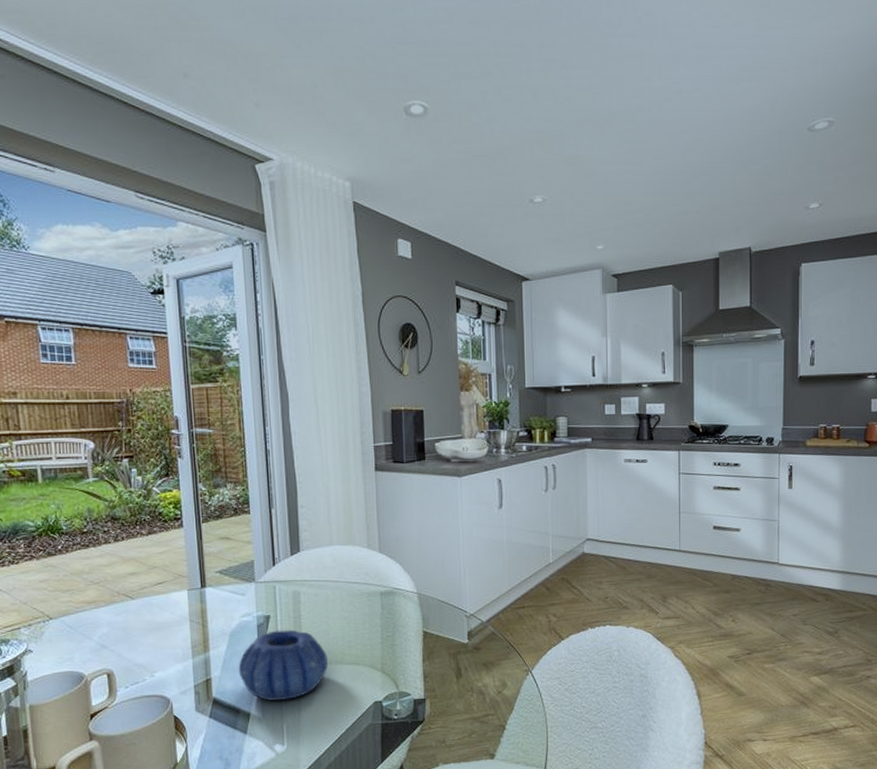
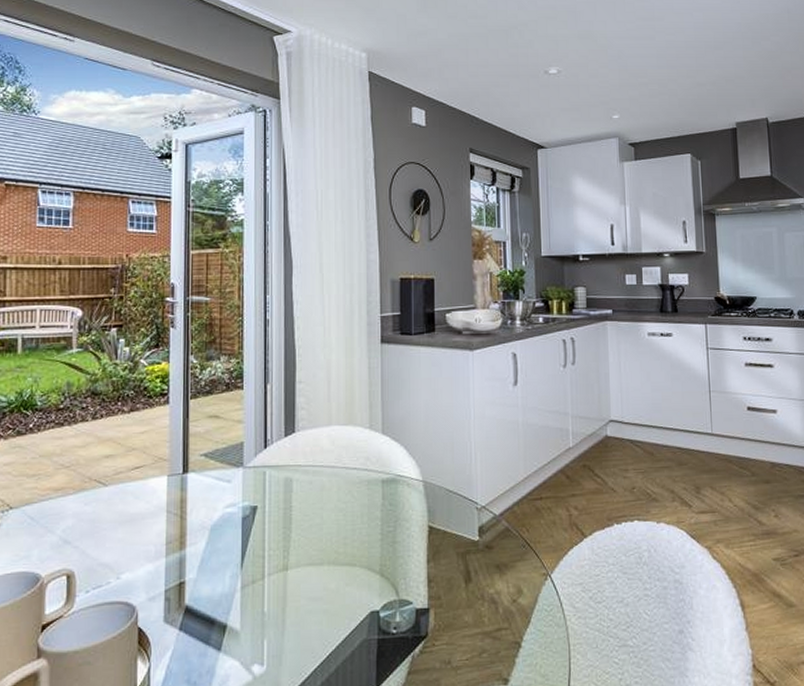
decorative bowl: present [238,629,328,701] -> none [217,523,319,610]

